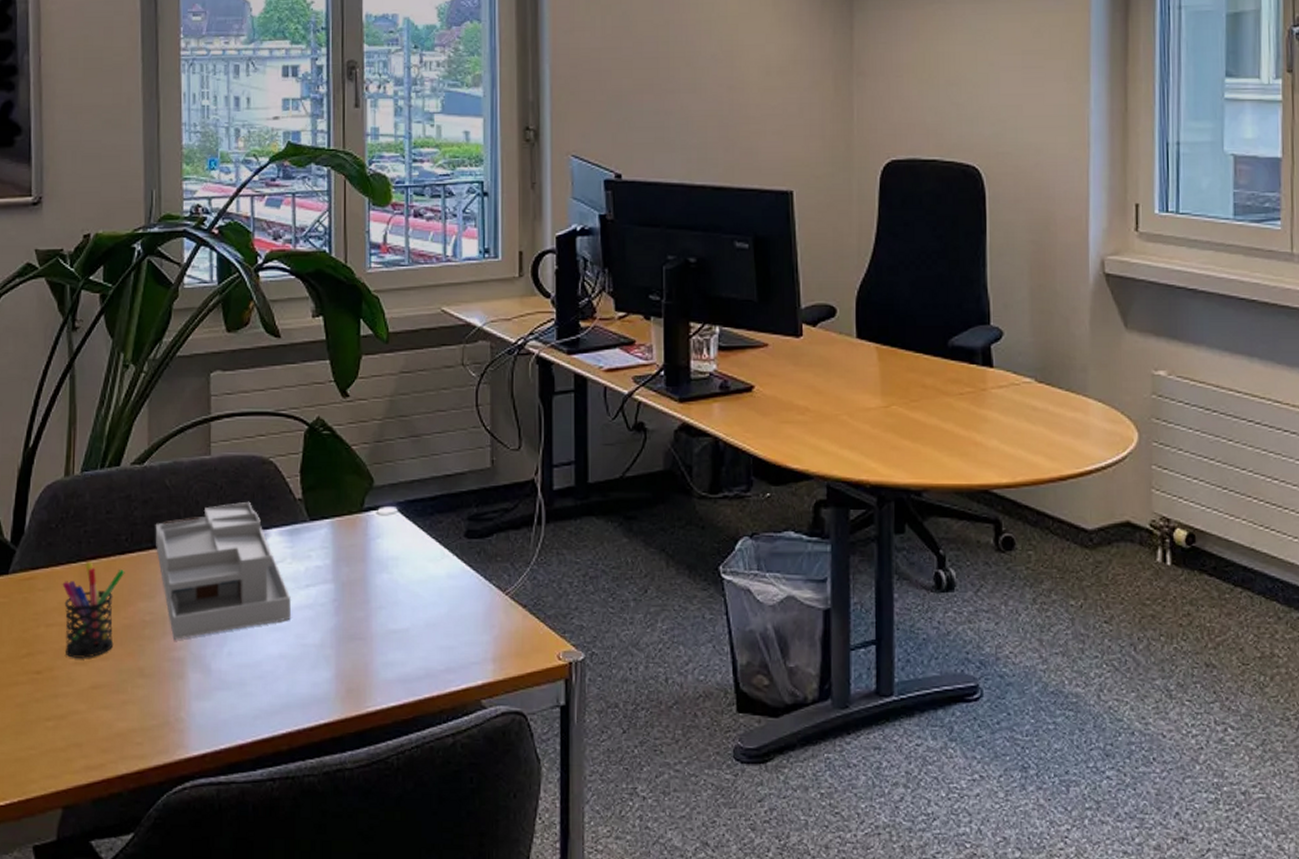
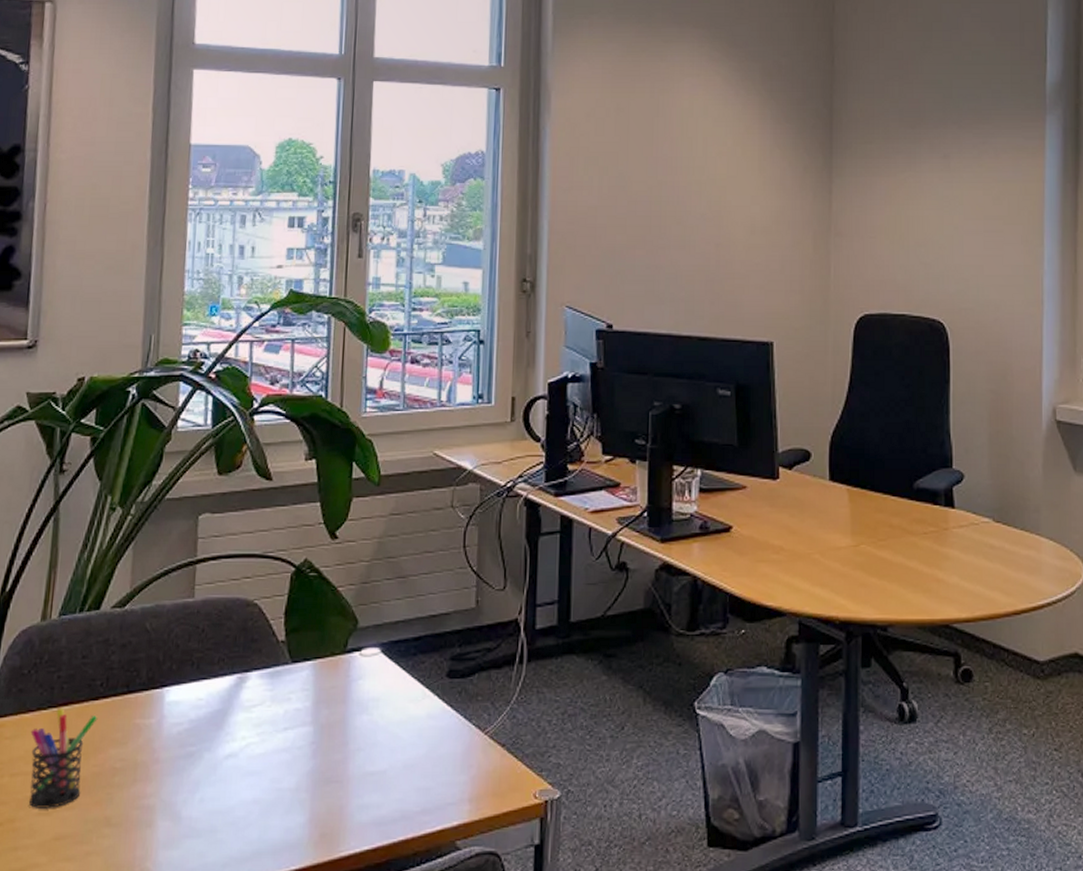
desk organizer: present [155,501,292,640] -> none [132,644,269,787]

